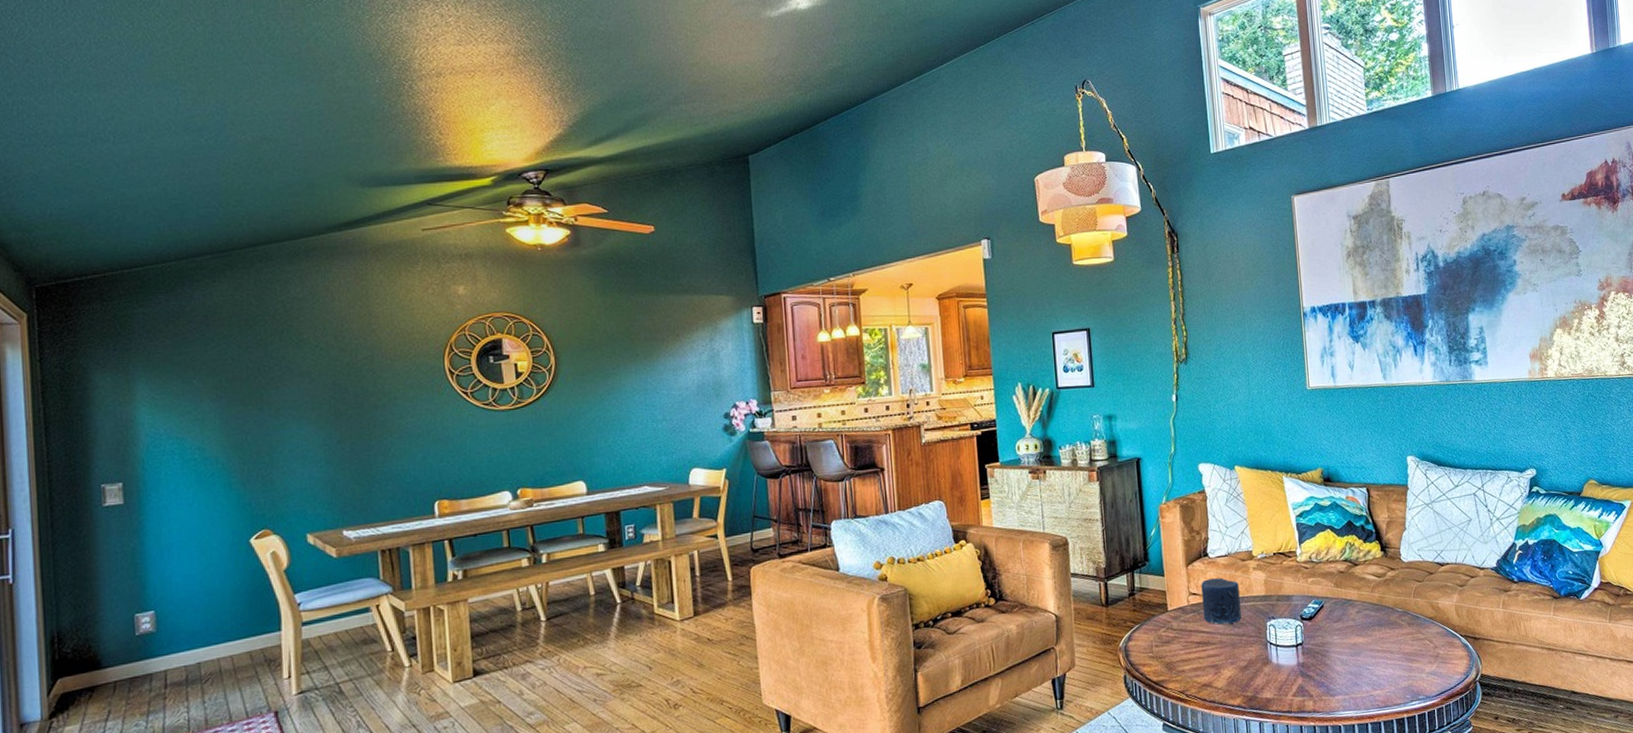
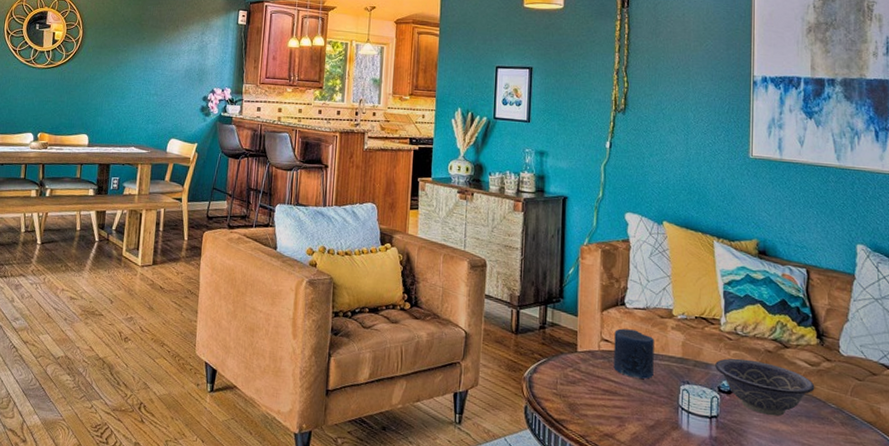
decorative bowl: none [1296,583,1384,632] -> present [715,358,815,417]

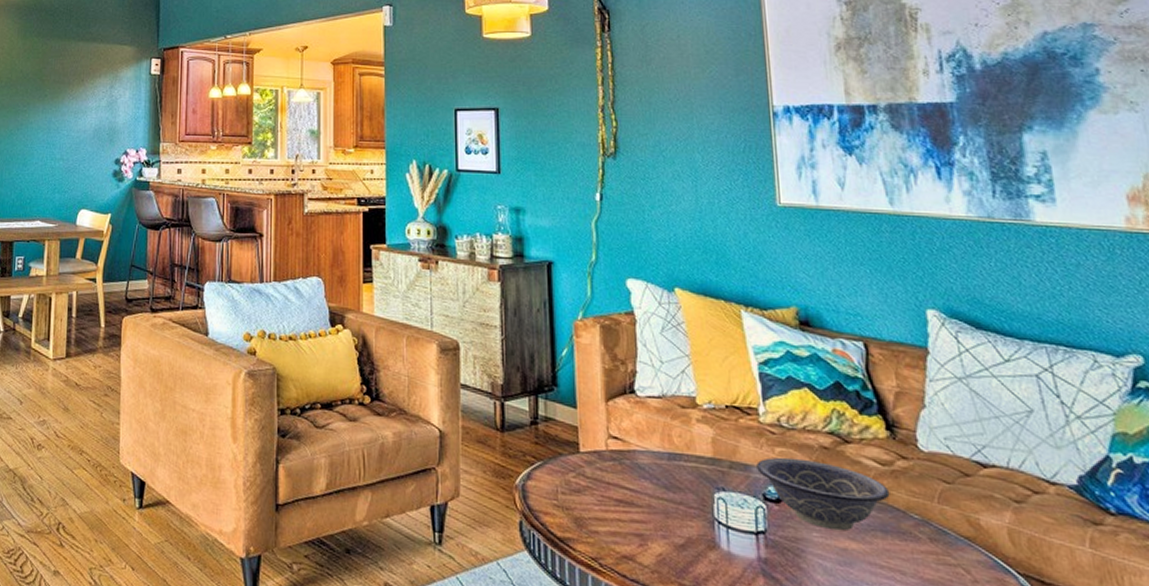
candle: present [613,328,654,379] -> none [625,422,679,485]

